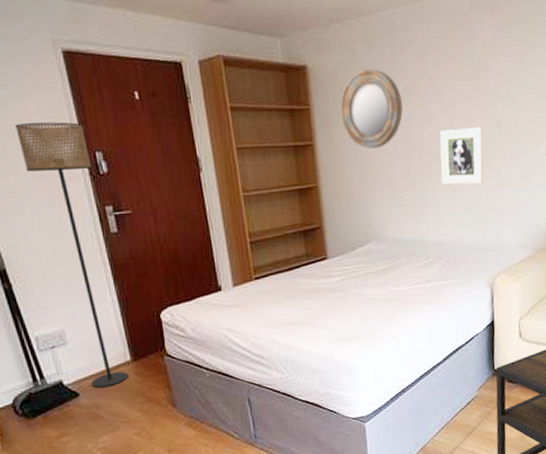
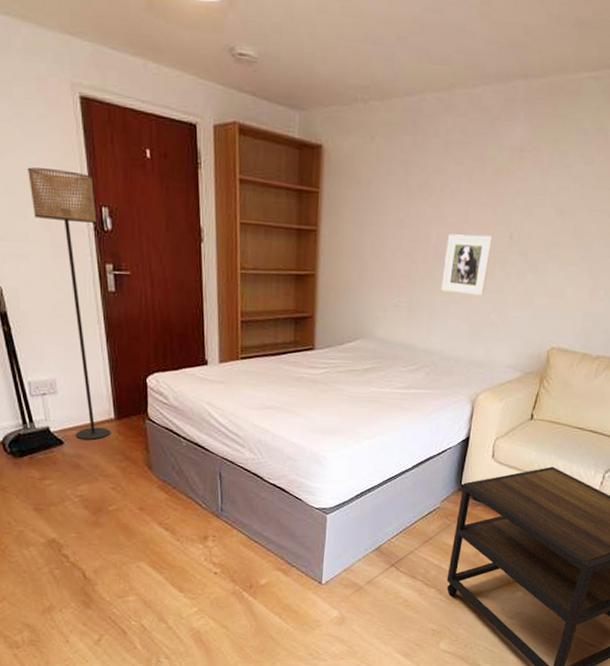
home mirror: present [340,69,403,149] -> none [349,157,415,243]

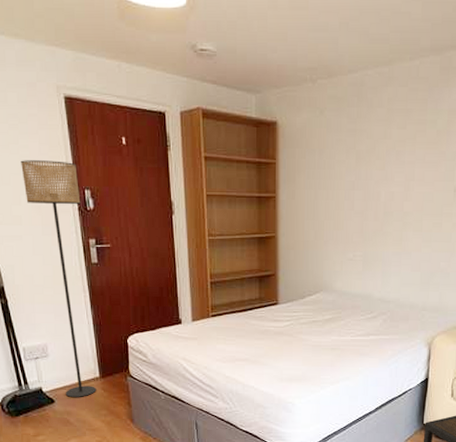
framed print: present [441,233,494,296] -> none [392,190,439,246]

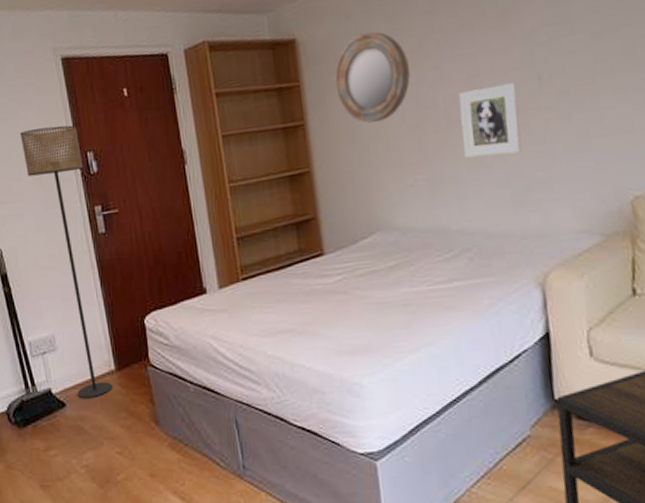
home mirror: none [304,128,363,204] -> present [334,32,410,123]
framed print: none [392,190,439,246] -> present [459,82,522,158]

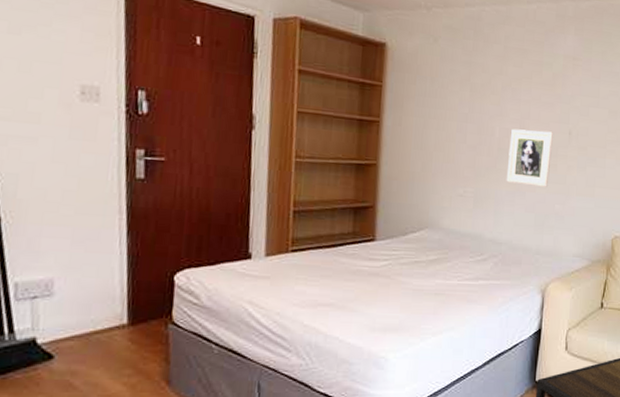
floor lamp: present [20,125,113,399] -> none [50,46,131,353]
home mirror: present [334,32,410,123] -> none [413,57,478,136]

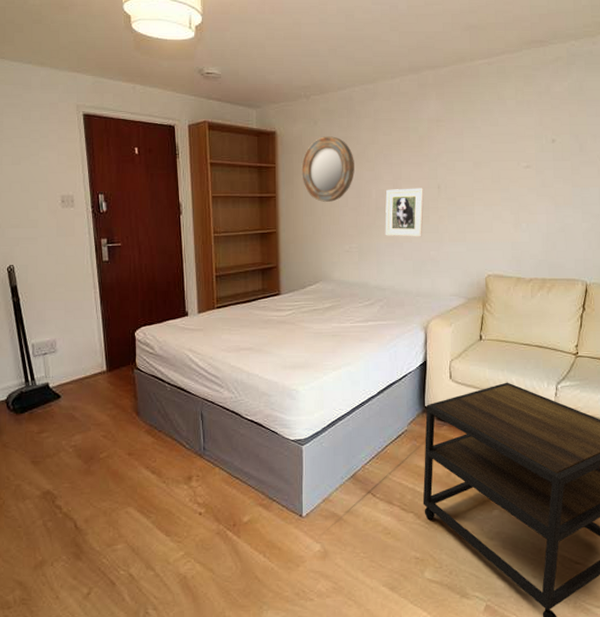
home mirror: none [413,57,478,136] -> present [301,136,354,202]

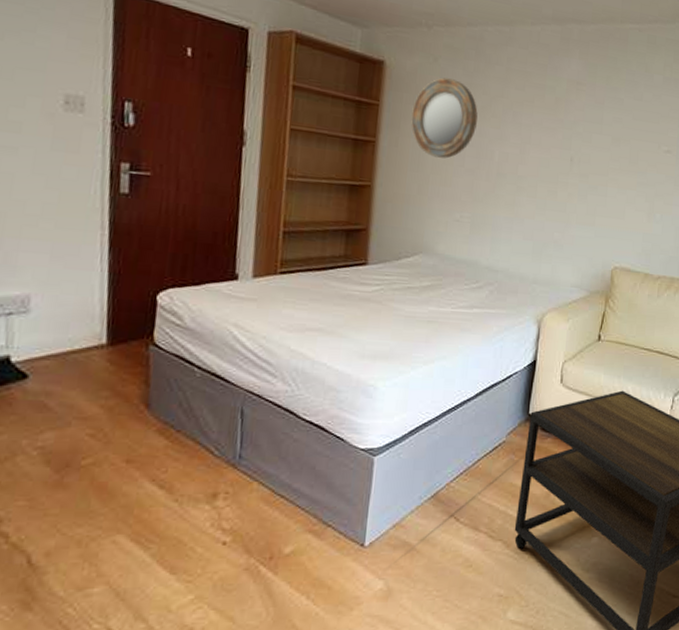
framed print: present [385,188,424,237] -> none [504,153,555,215]

